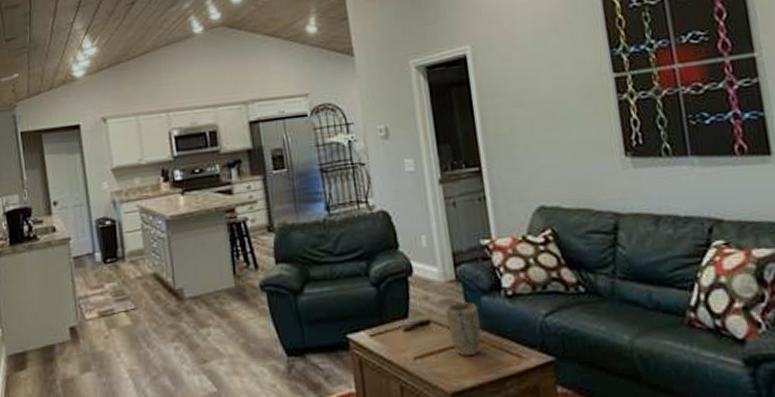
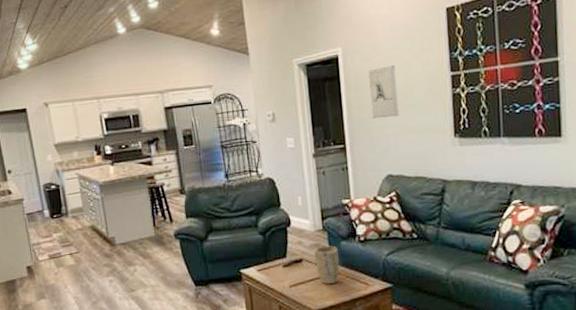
wall sculpture: none [505,65,551,133] -> present [367,64,400,119]

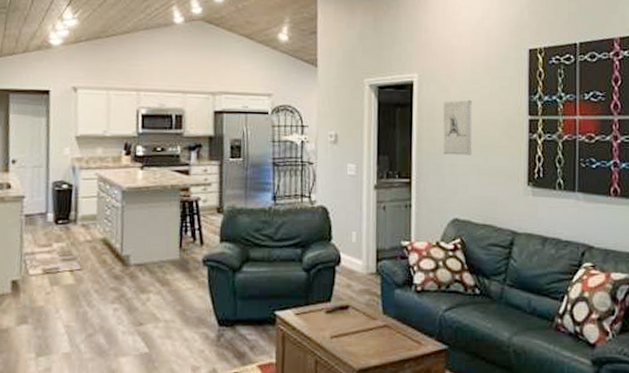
plant pot: present [314,245,341,285] -> none [363,292,392,340]

